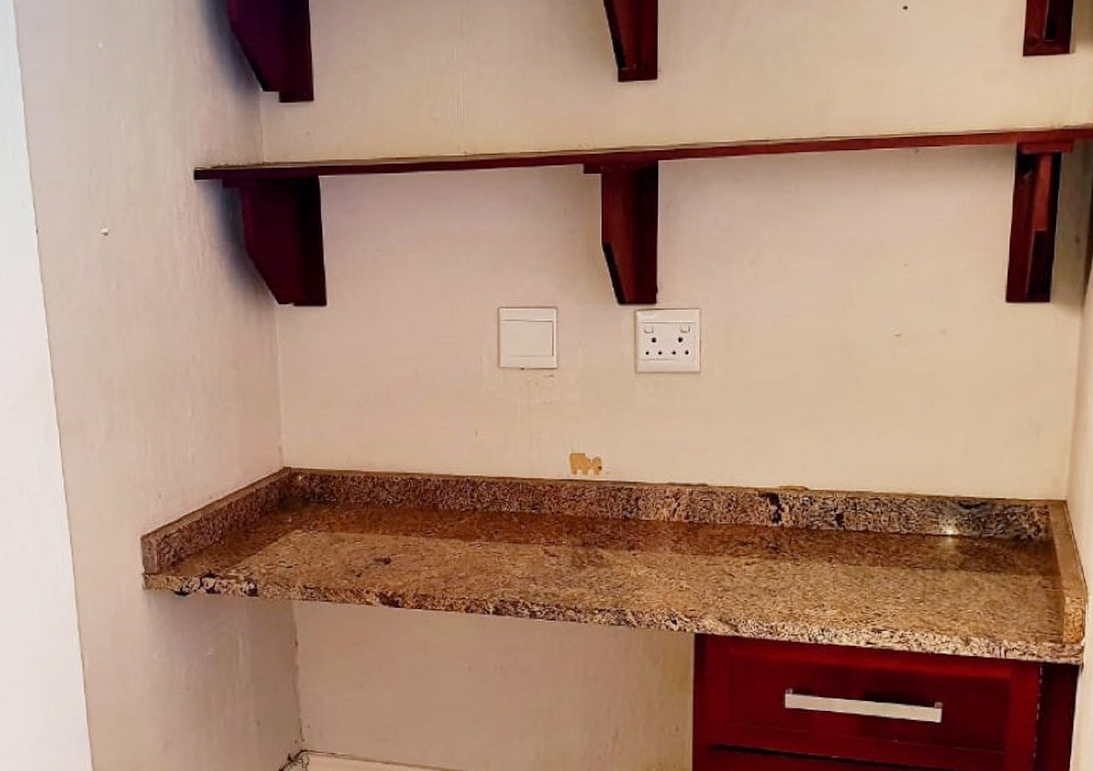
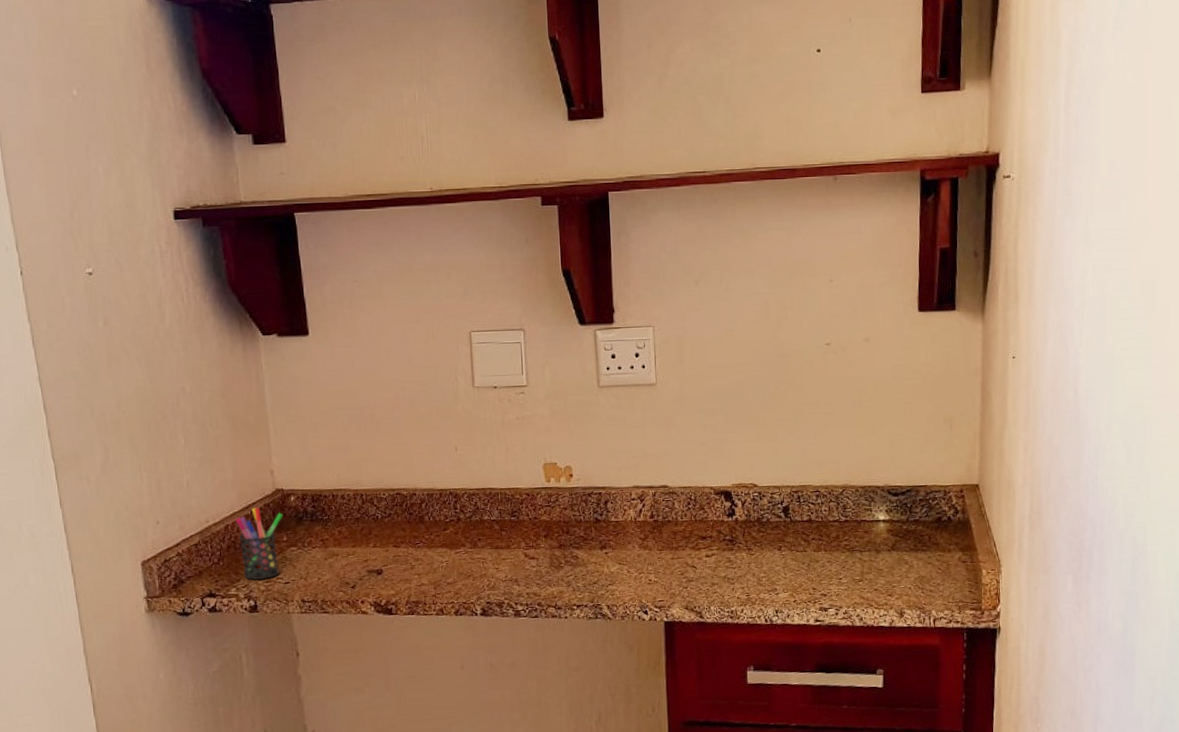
pen holder: none [240,485,289,562] -> present [235,507,283,580]

